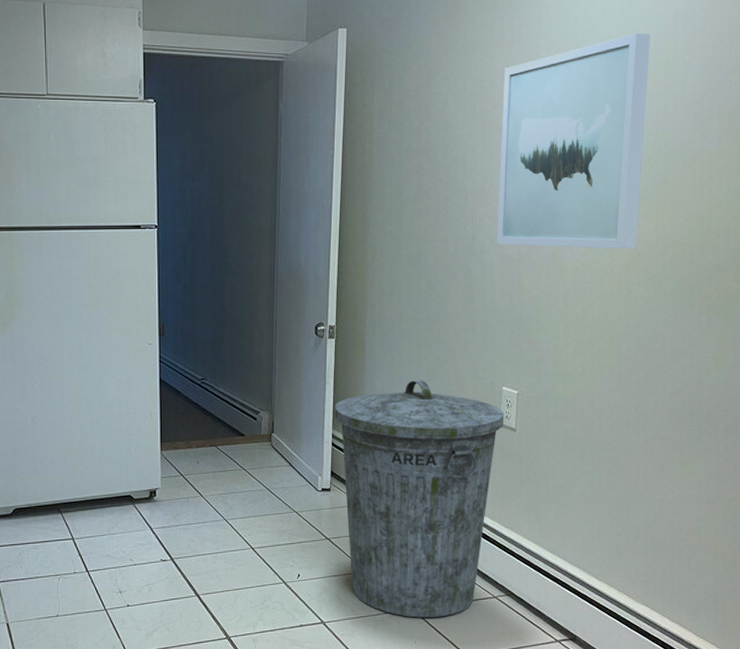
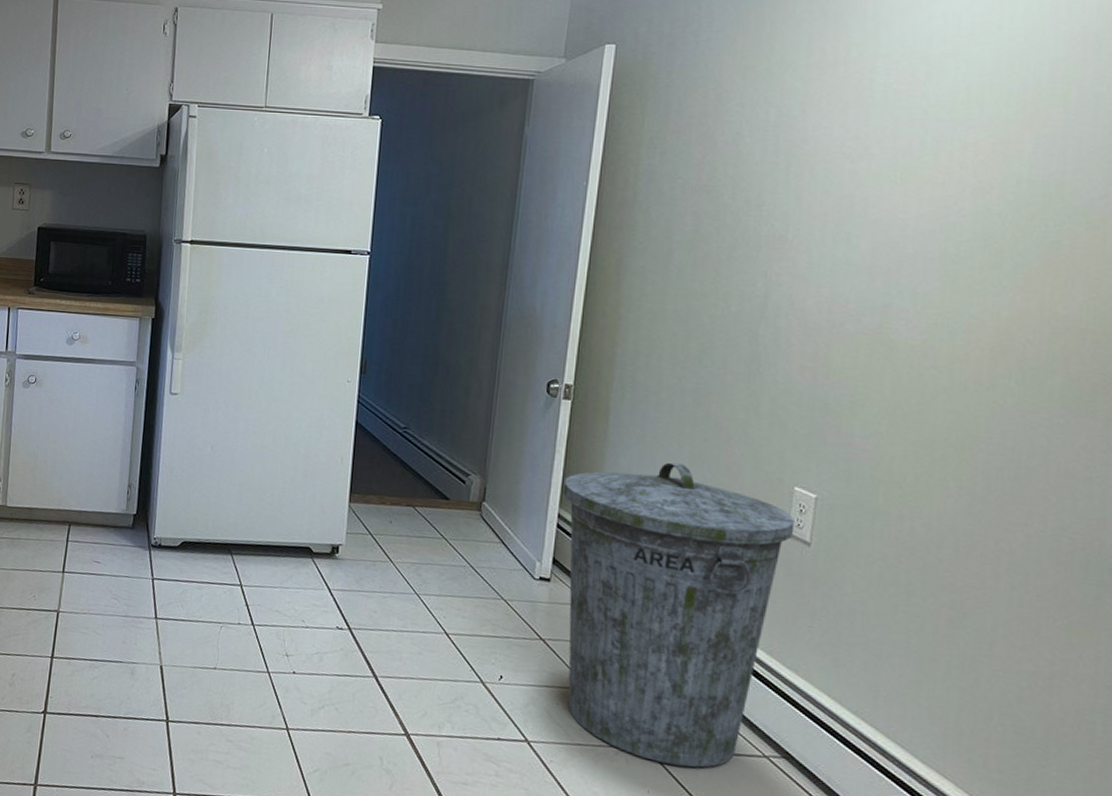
wall art: present [496,32,651,249] -> none [798,56,1044,331]

